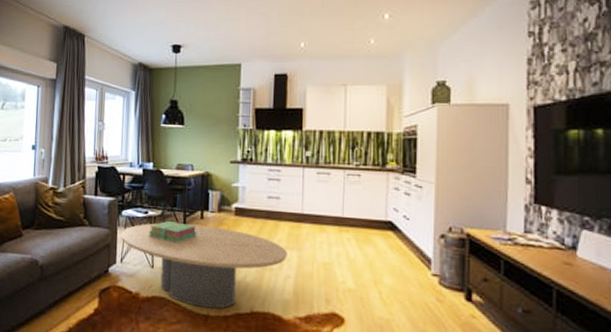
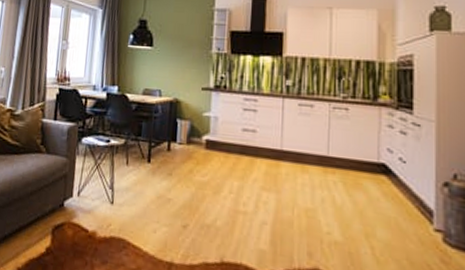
coffee table: present [121,223,288,309] -> none [79,153,264,256]
stack of books: present [149,220,197,243] -> none [110,151,163,178]

